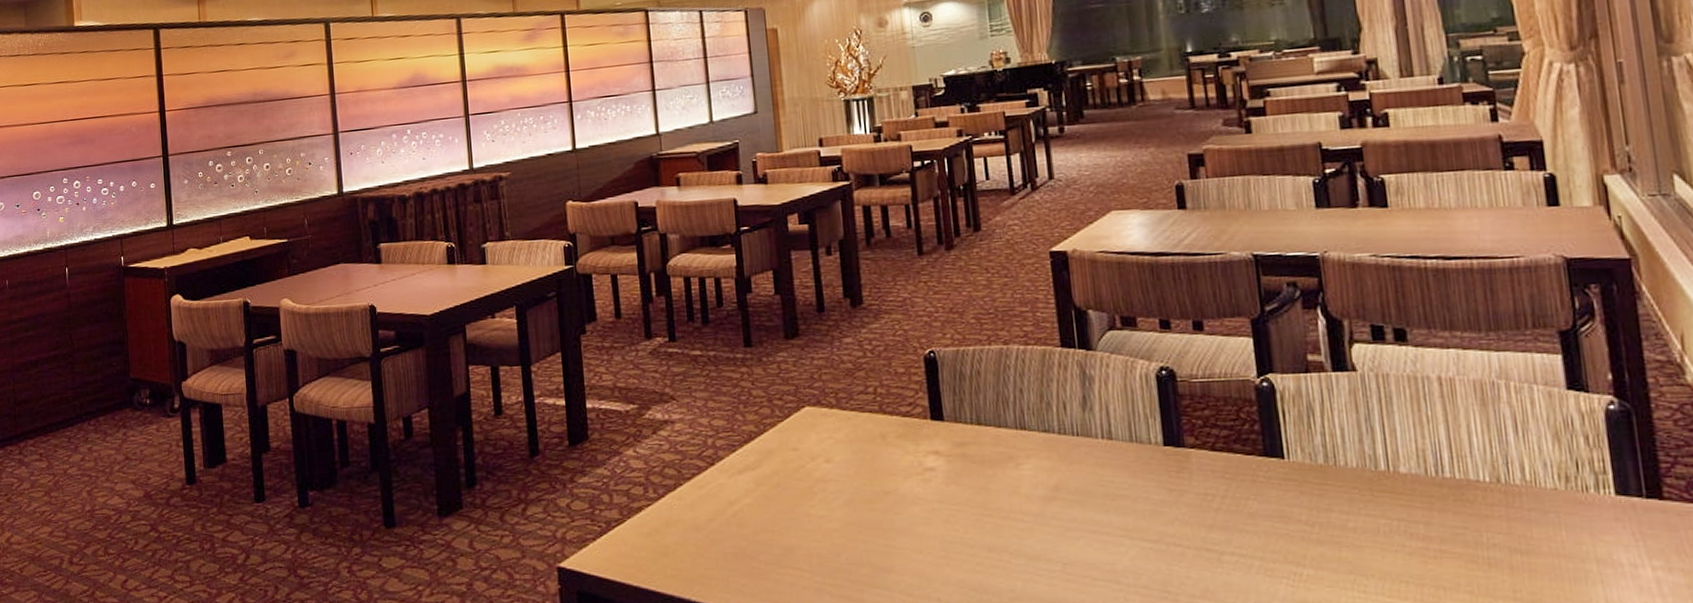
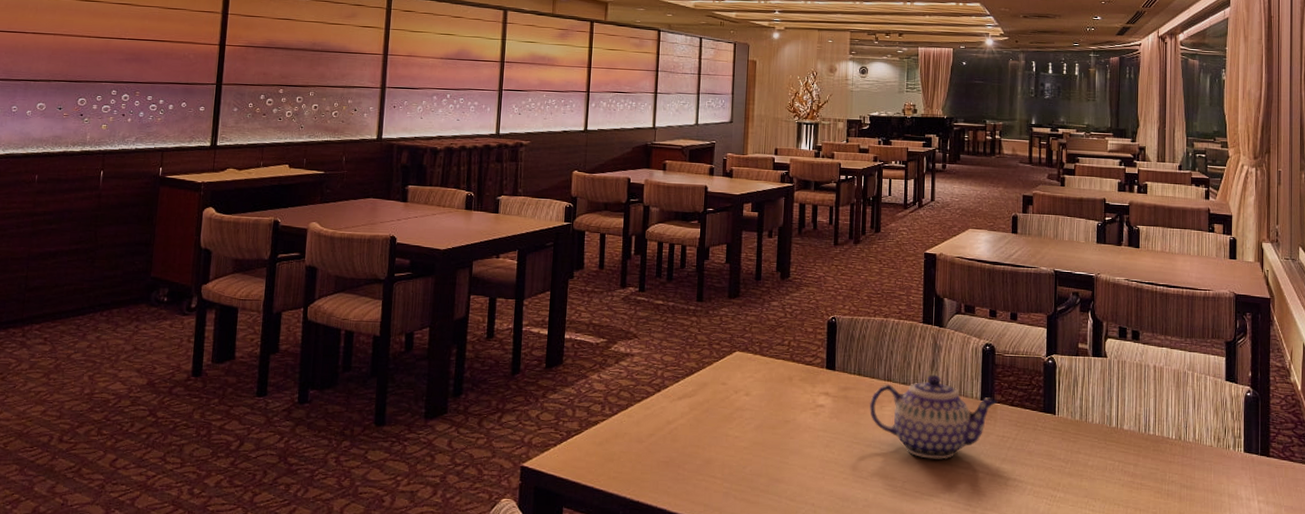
teapot: none [999,415,1190,531] -> present [870,374,998,459]

